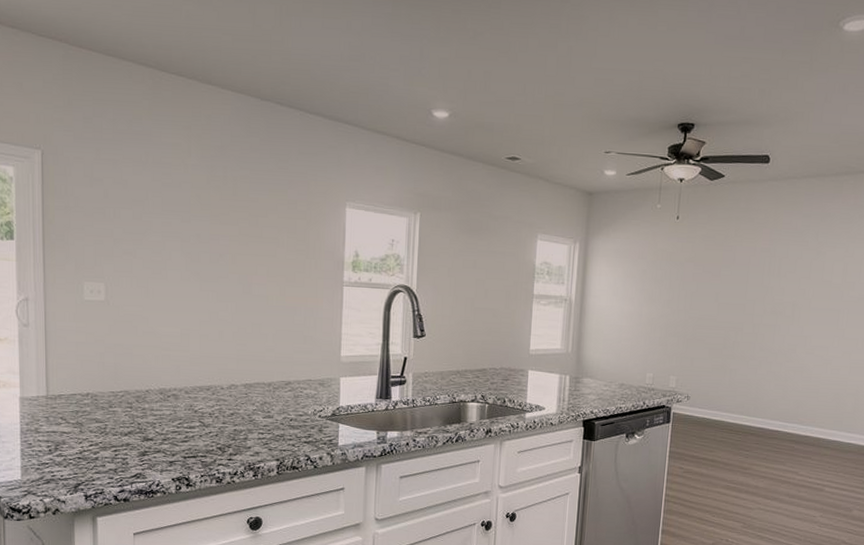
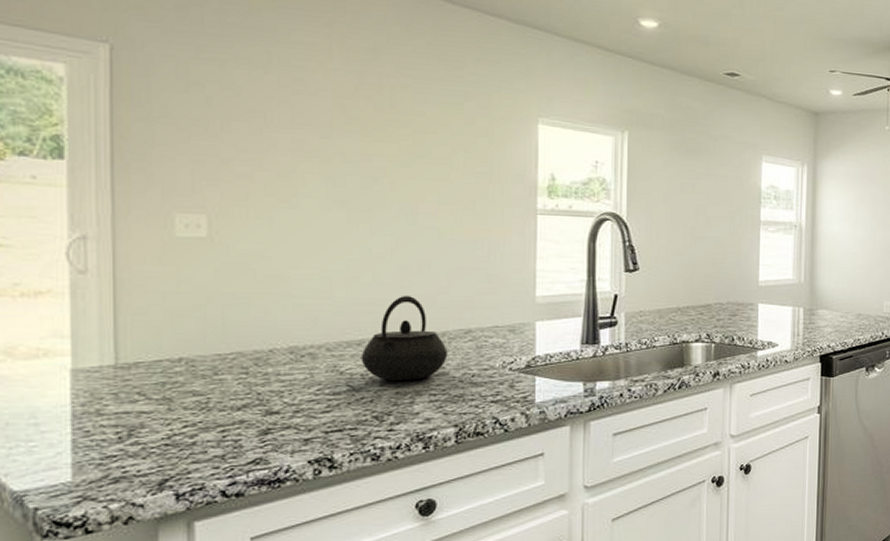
kettle: none [209,352,273,421] -> present [361,296,448,380]

